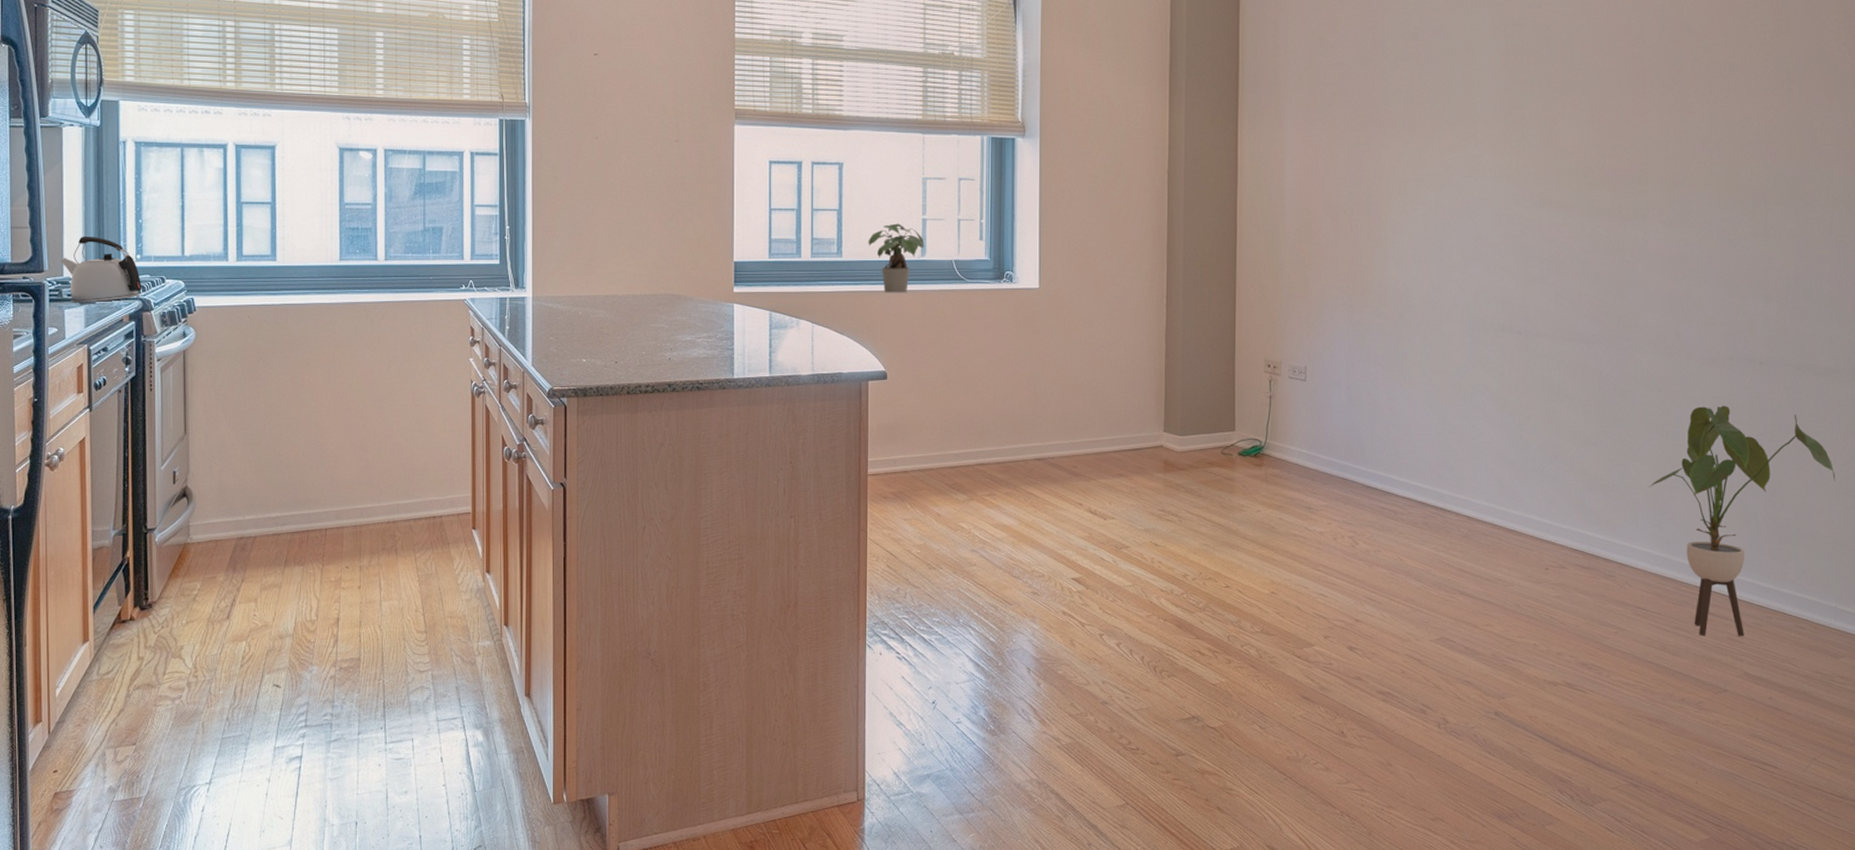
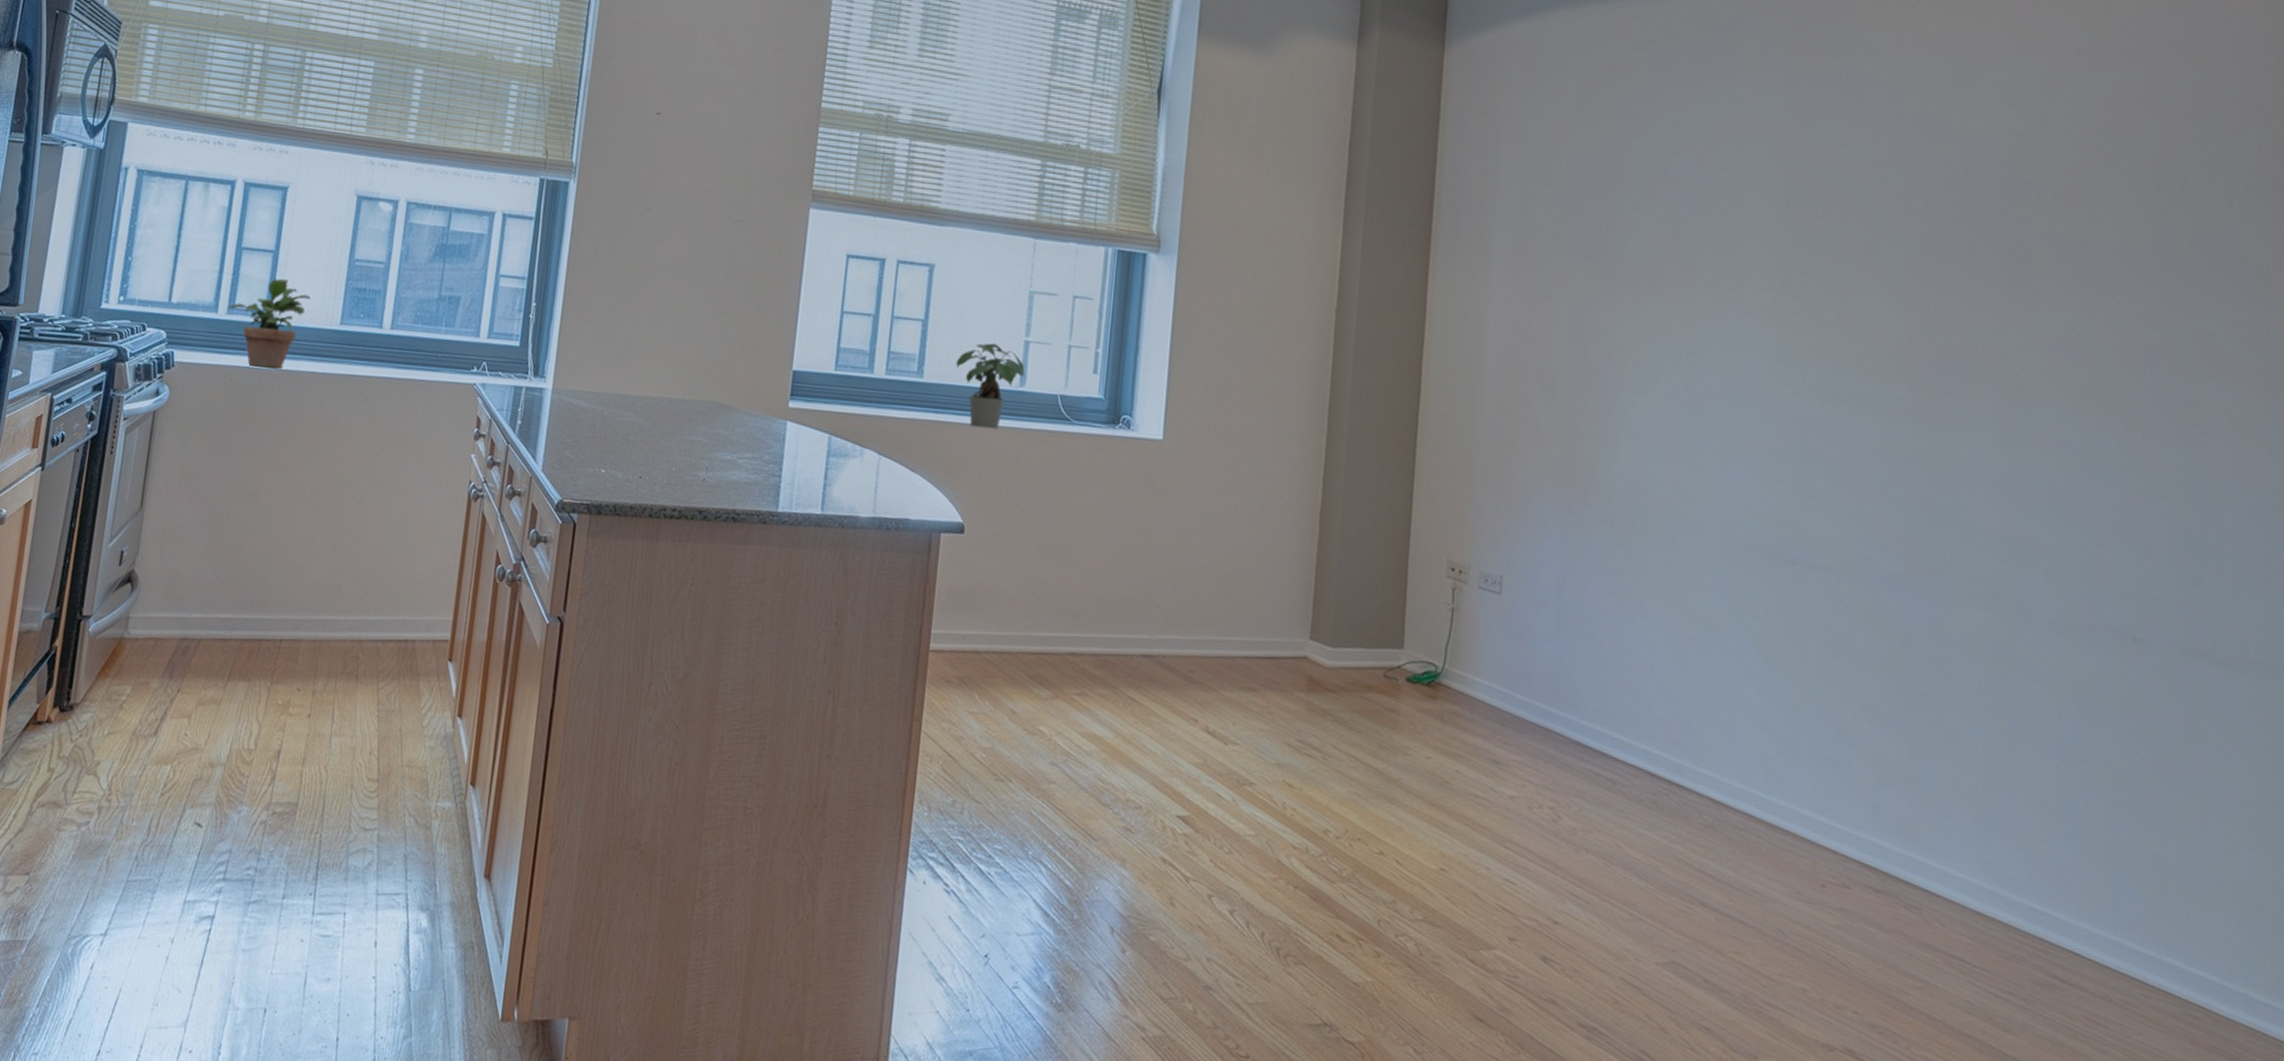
kettle: present [59,236,142,305] -> none [36,269,120,349]
potted plant: none [237,226,310,304] -> present [228,278,310,369]
house plant: present [1649,405,1836,637] -> none [1972,688,2245,1019]

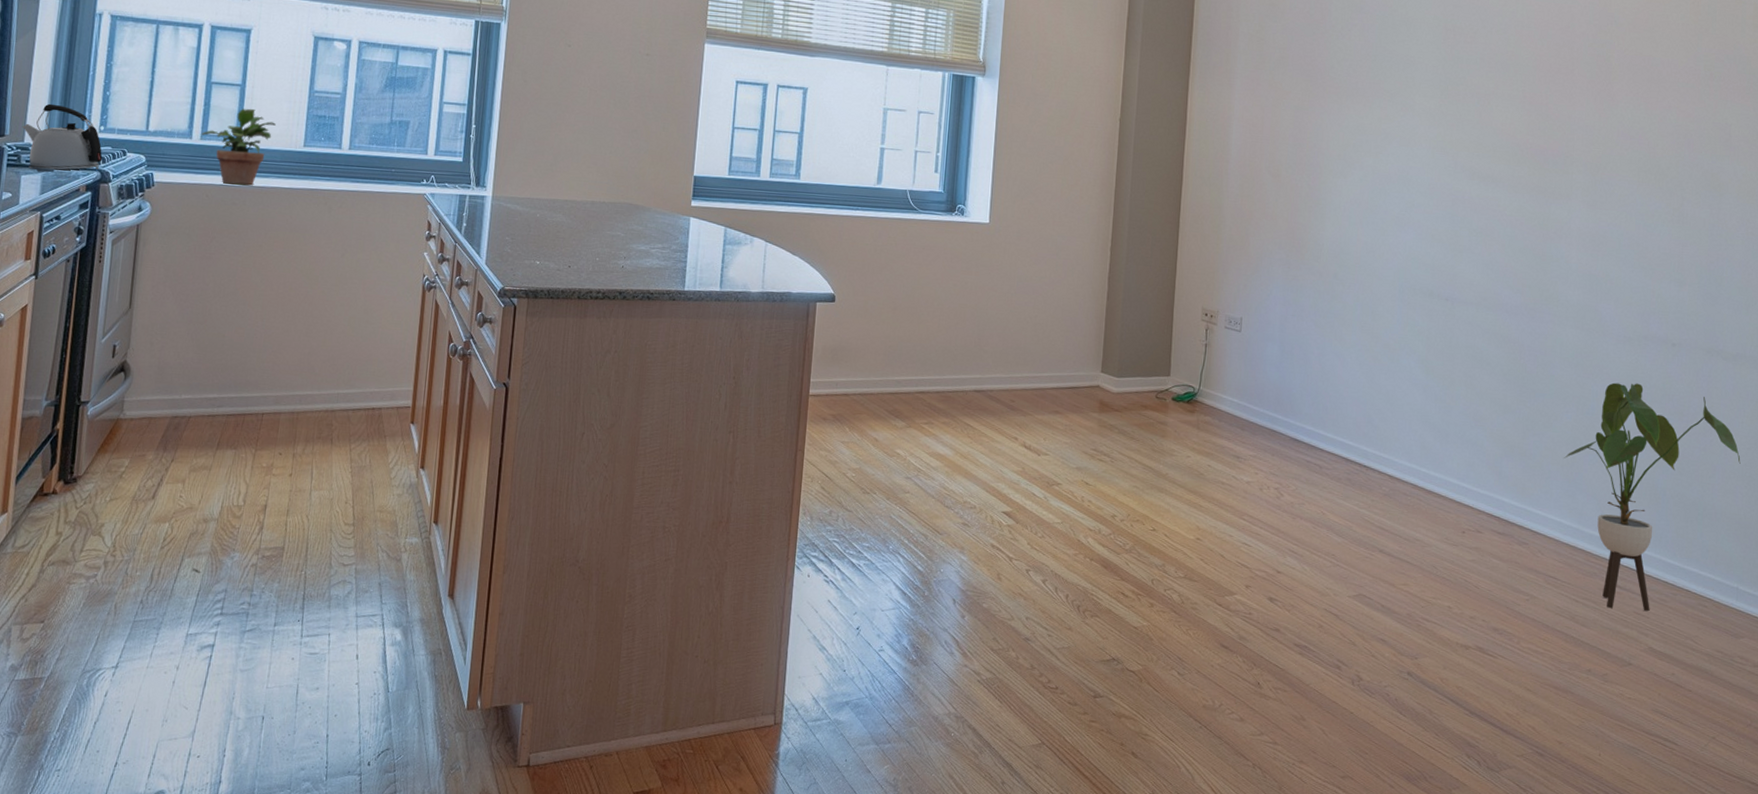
kettle: none [36,269,120,349] -> present [21,103,103,173]
potted plant: present [956,343,1025,430] -> none [826,150,881,219]
house plant: none [1972,688,2245,1019] -> present [1564,382,1741,612]

